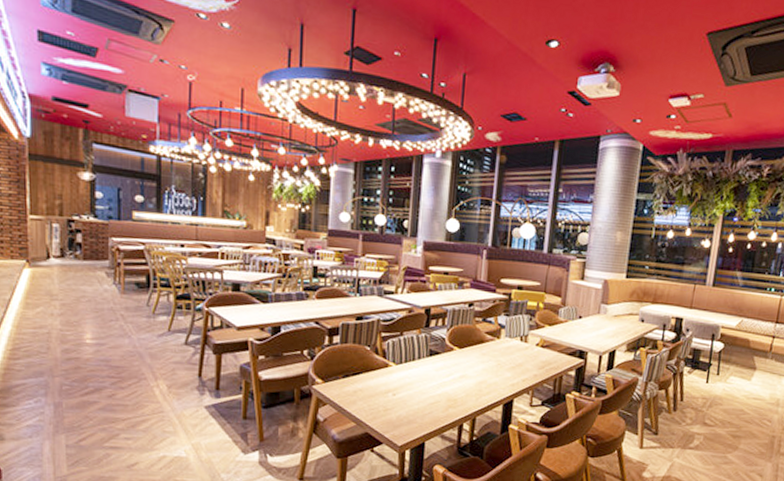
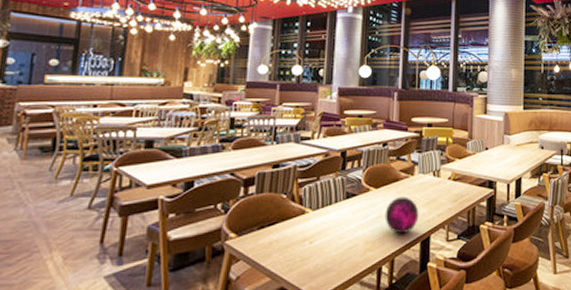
decorative orb: none [468,358,503,395] -> present [385,196,419,234]

